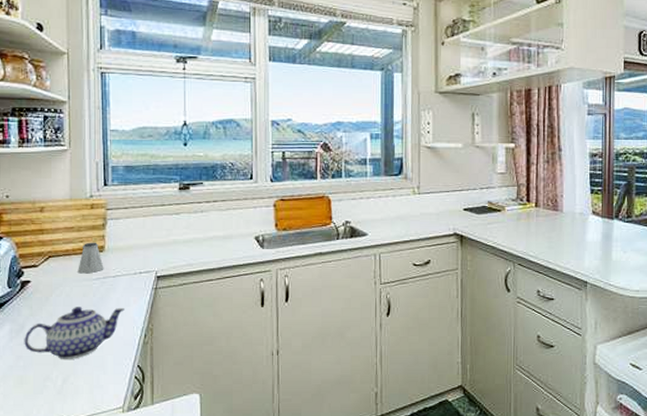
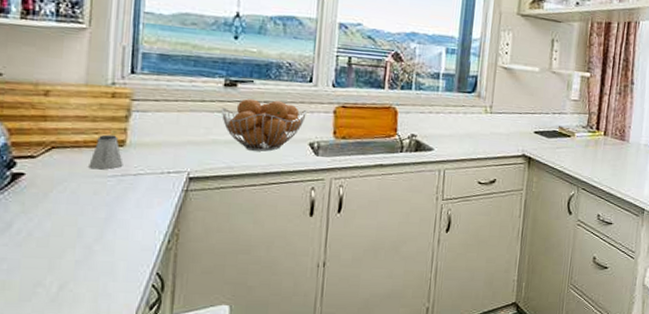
teapot: present [24,307,124,359] -> none [10,206,145,264]
fruit basket: none [178,199,250,248] -> present [221,99,307,152]

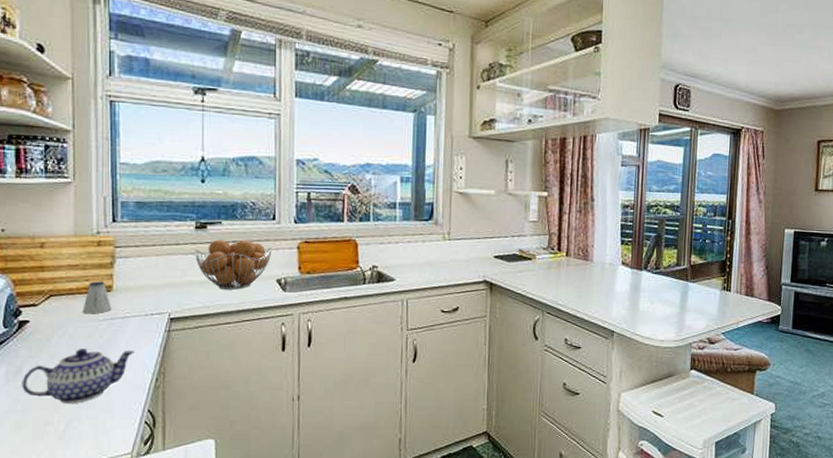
teapot: none [10,206,145,264] -> present [22,349,134,403]

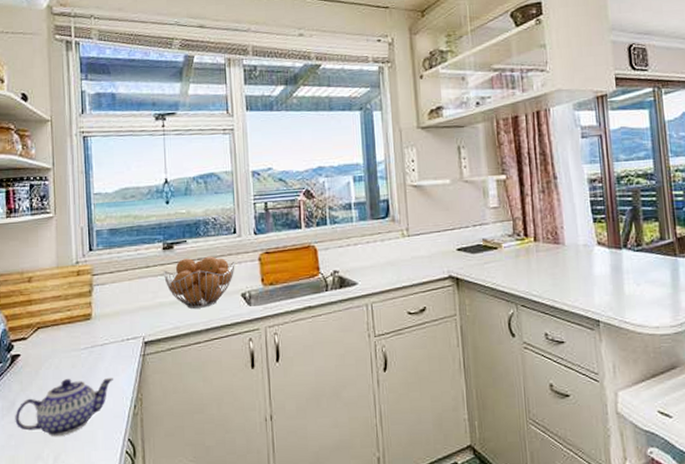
saltshaker: present [82,281,112,314] -> none [66,310,92,344]

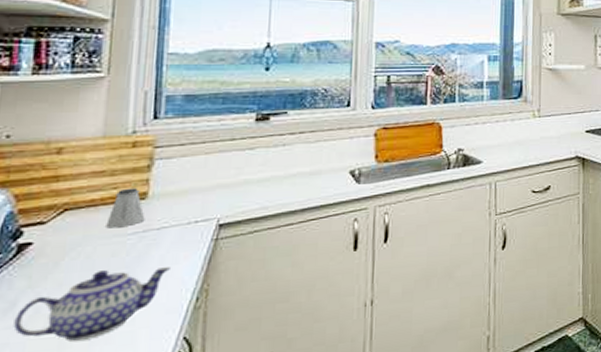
saltshaker: none [66,310,92,344] -> present [106,188,145,229]
fruit basket: present [163,256,235,309] -> none [252,129,346,187]

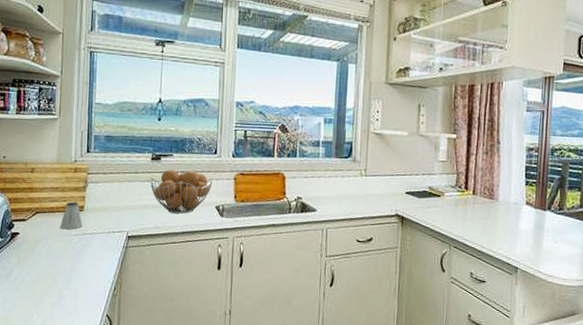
teapot: present [13,266,170,341] -> none [10,258,98,305]
fruit basket: none [252,129,346,187] -> present [149,170,213,214]

